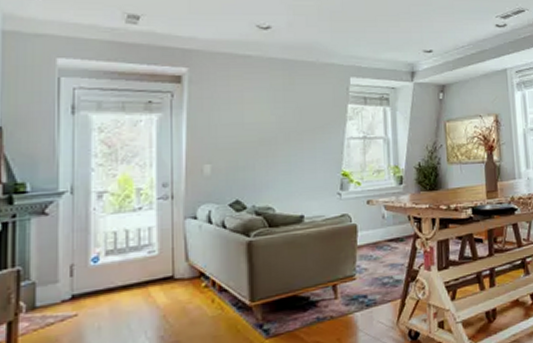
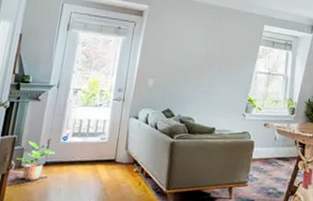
potted plant: none [25,271,84,324] -> present [16,141,55,180]

